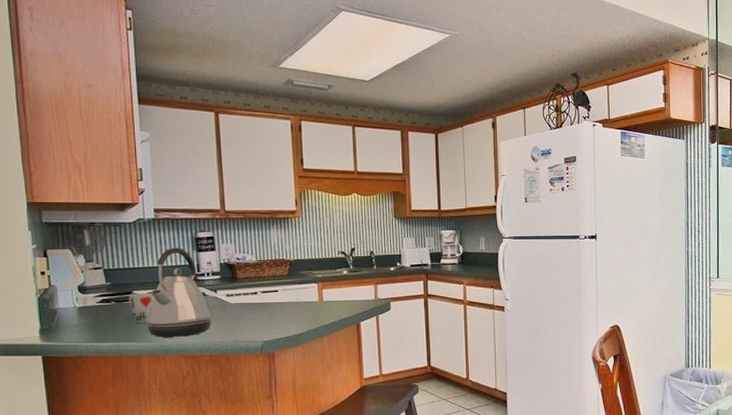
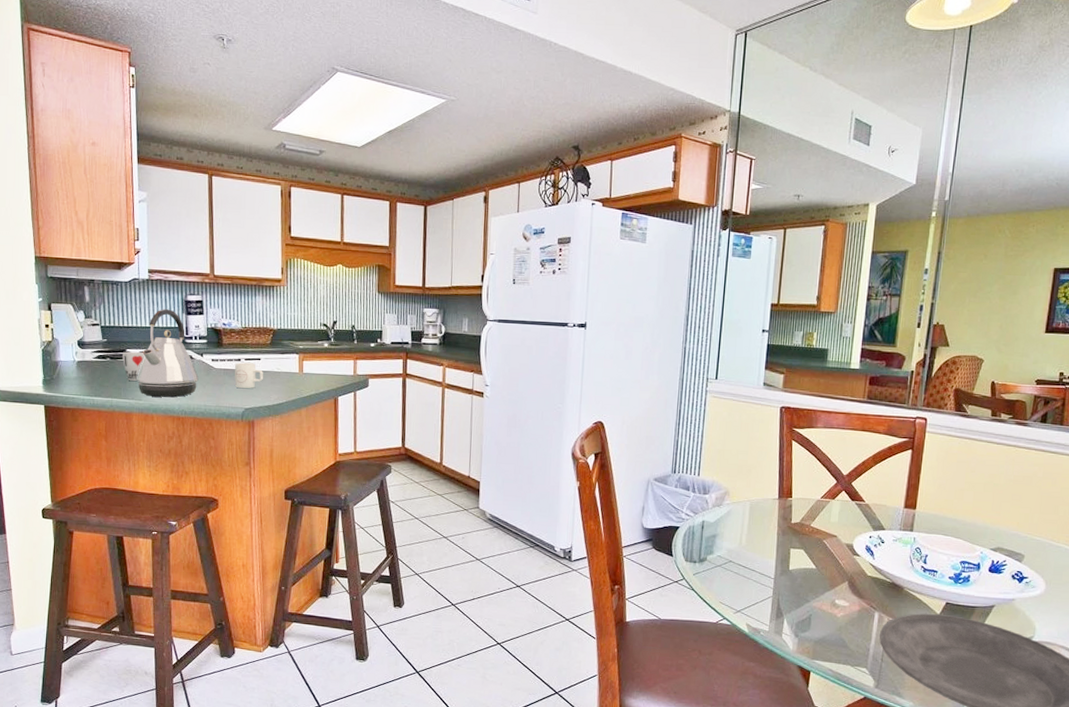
mug: none [252,295,282,322] -> present [234,362,263,389]

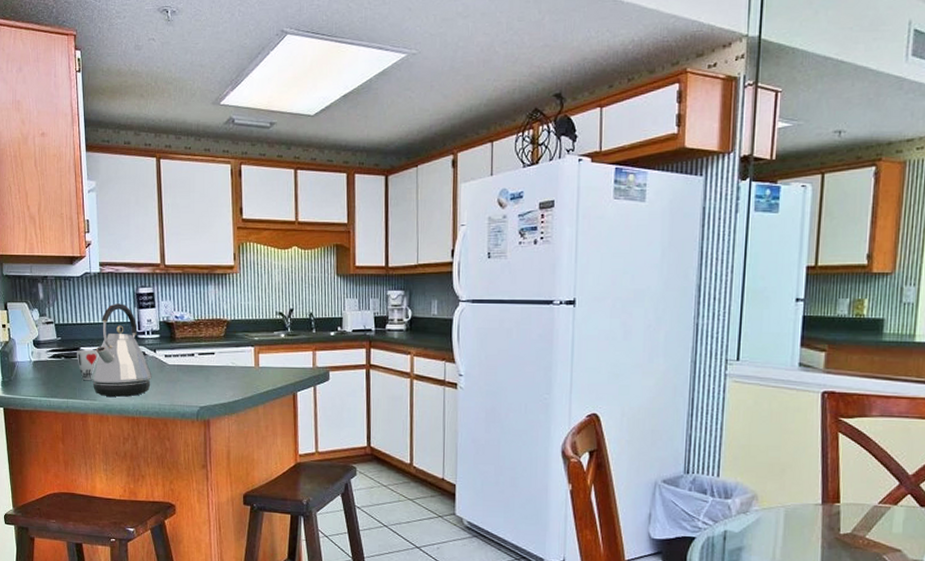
mug: present [234,362,263,389] -> none [189,357,218,386]

